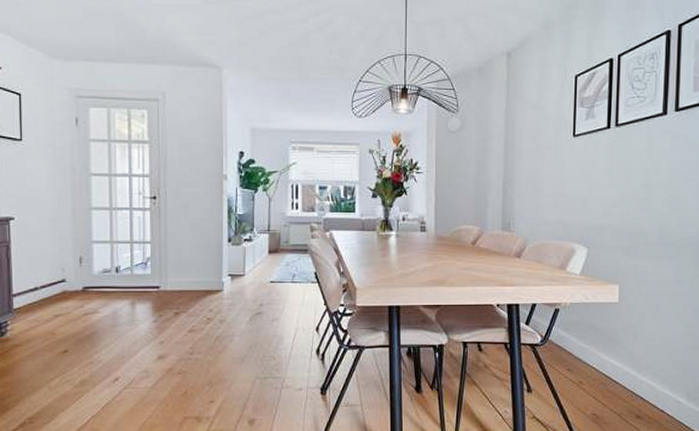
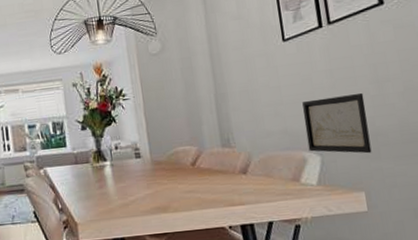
wall art: none [578,194,634,251] -> present [302,92,372,154]

